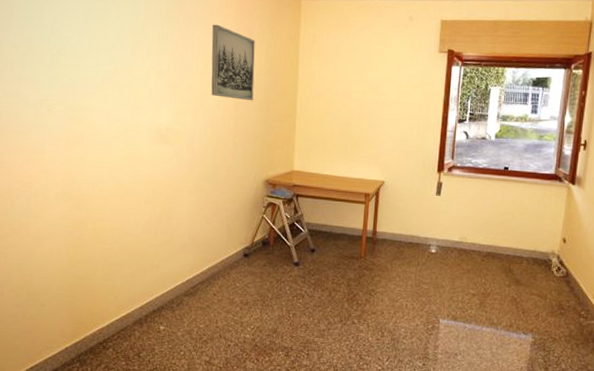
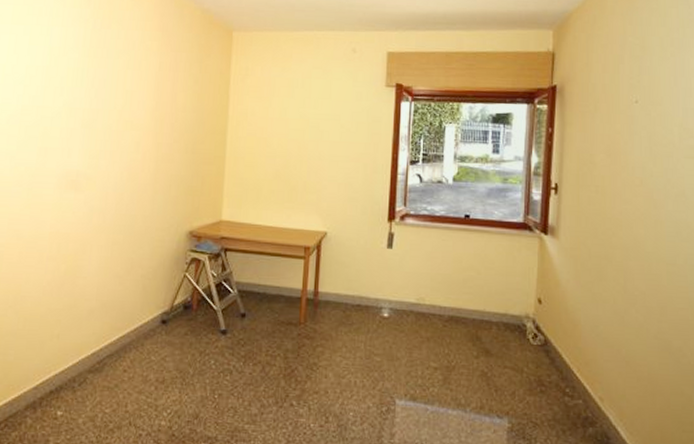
wall art: present [211,24,255,101] -> none [129,58,181,142]

